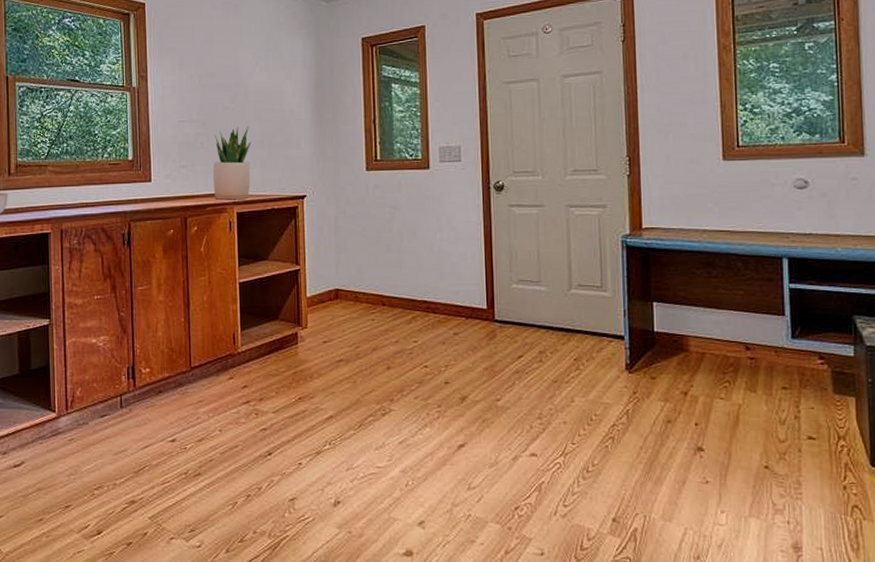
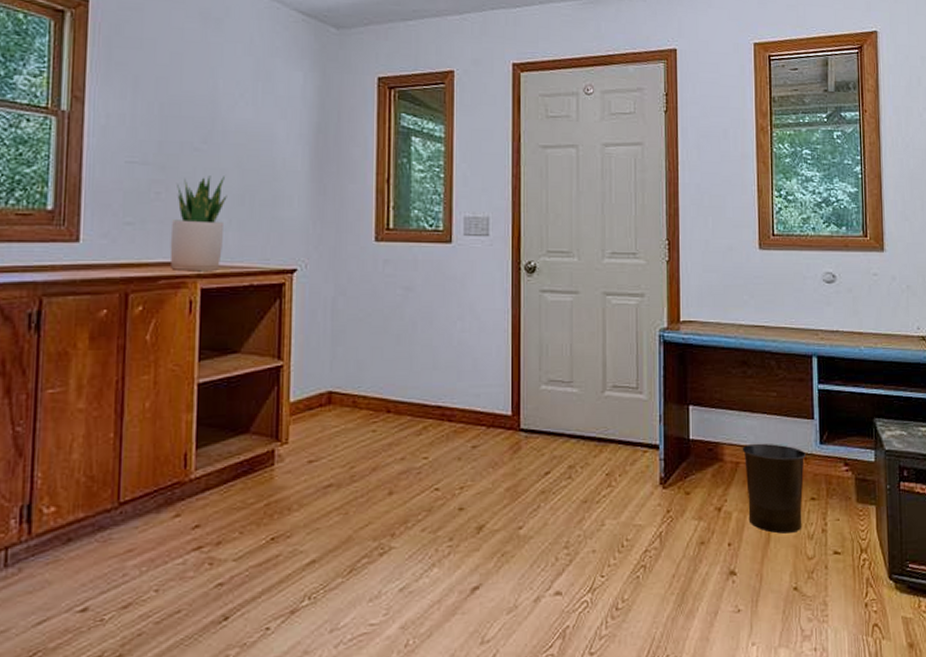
waste bin: none [708,336,776,418] -> present [742,443,806,534]

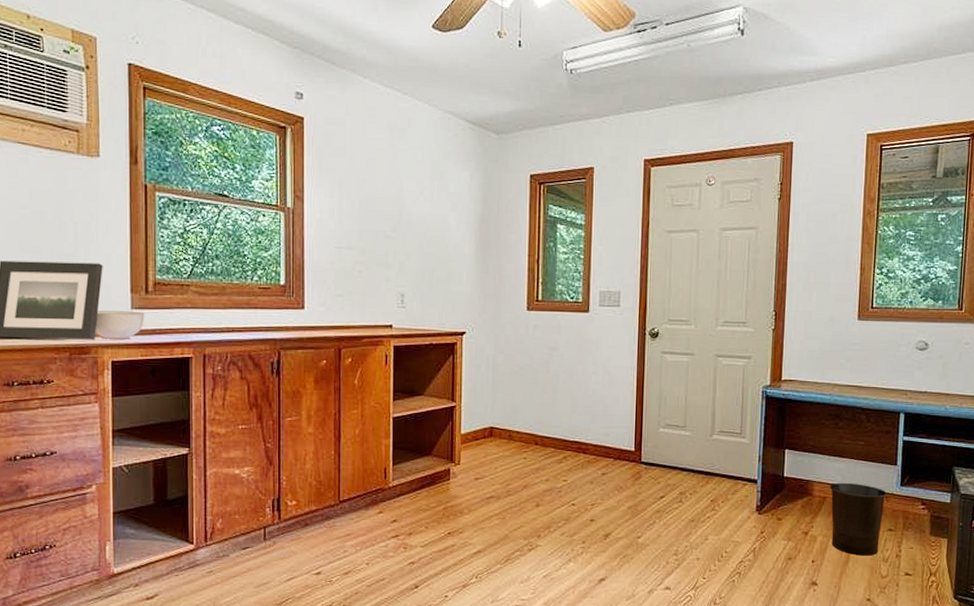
planter: present [169,175,227,272] -> none [370,258,412,333]

